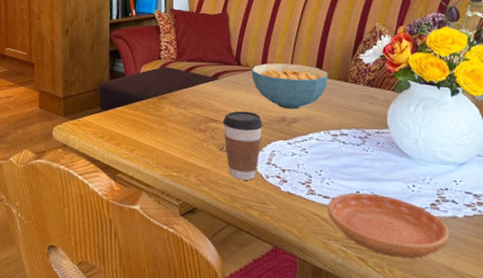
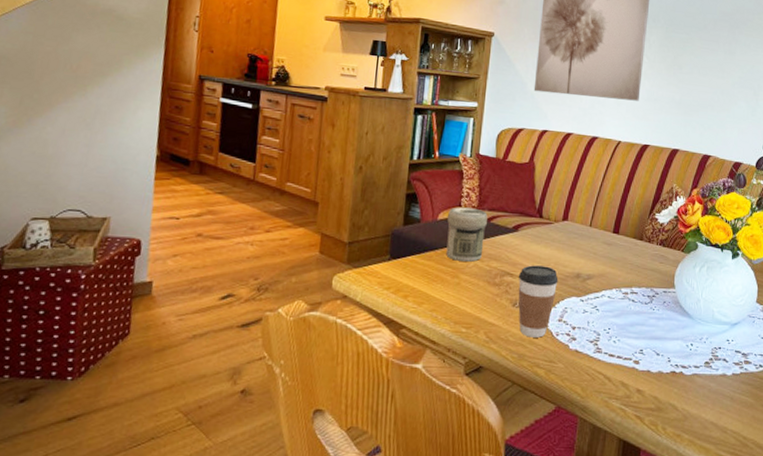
jar: none [150,60,187,110] -> present [446,207,488,262]
cereal bowl: present [251,63,328,110] -> none [551,217,625,266]
saucer: present [327,192,449,258] -> none [611,351,718,415]

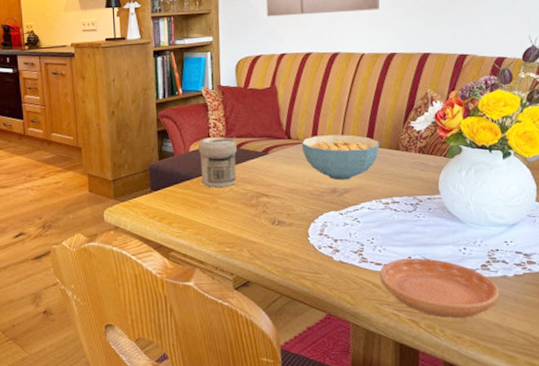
coffee cup: present [518,265,559,338] -> none [273,184,315,252]
cereal bowl: none [551,217,625,266] -> present [301,134,379,180]
saucer: none [611,351,718,415] -> present [379,258,499,318]

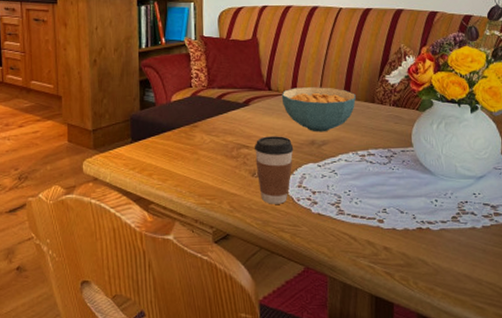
jar: present [199,137,237,187] -> none [180,87,218,138]
coffee cup: none [273,184,315,252] -> present [254,136,294,204]
saucer: present [379,258,499,318] -> none [356,210,469,270]

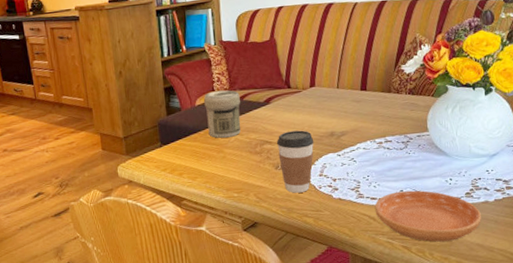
jar: none [180,87,218,138] -> present [204,90,241,138]
cereal bowl: present [281,87,356,132] -> none [300,81,373,124]
saucer: none [356,210,469,270] -> present [374,190,481,242]

